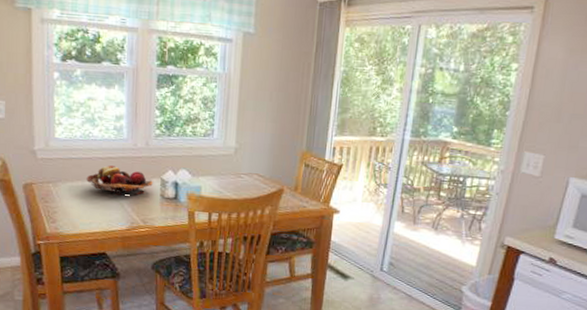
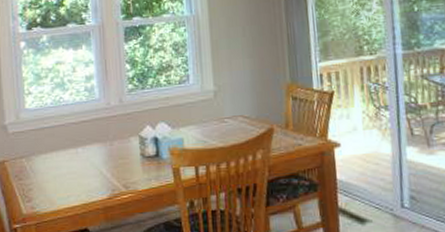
fruit basket: present [86,165,153,195] -> none [60,129,131,161]

